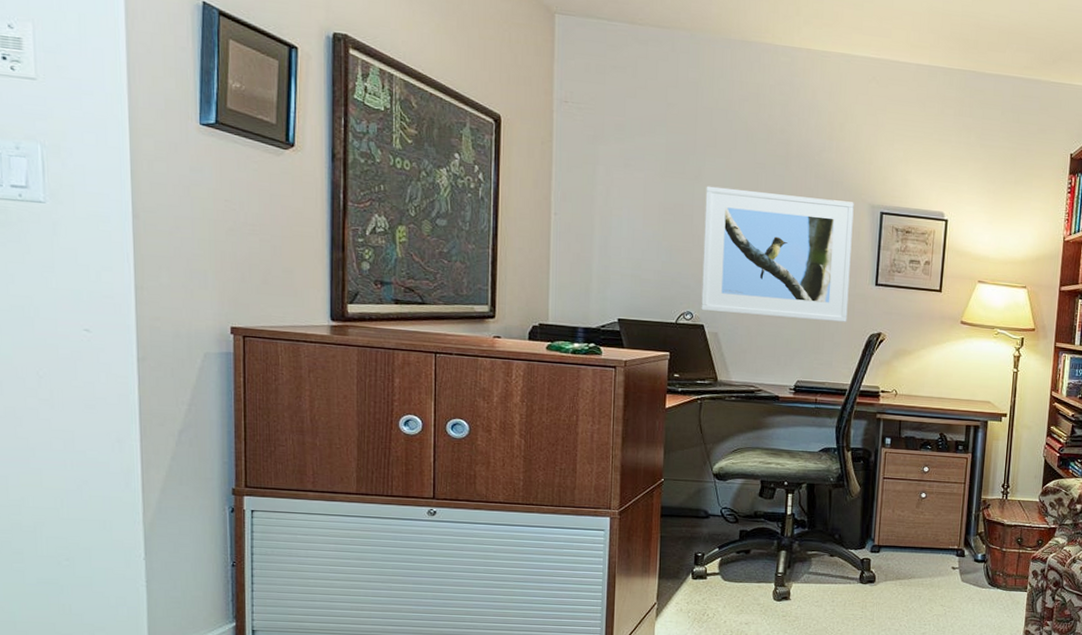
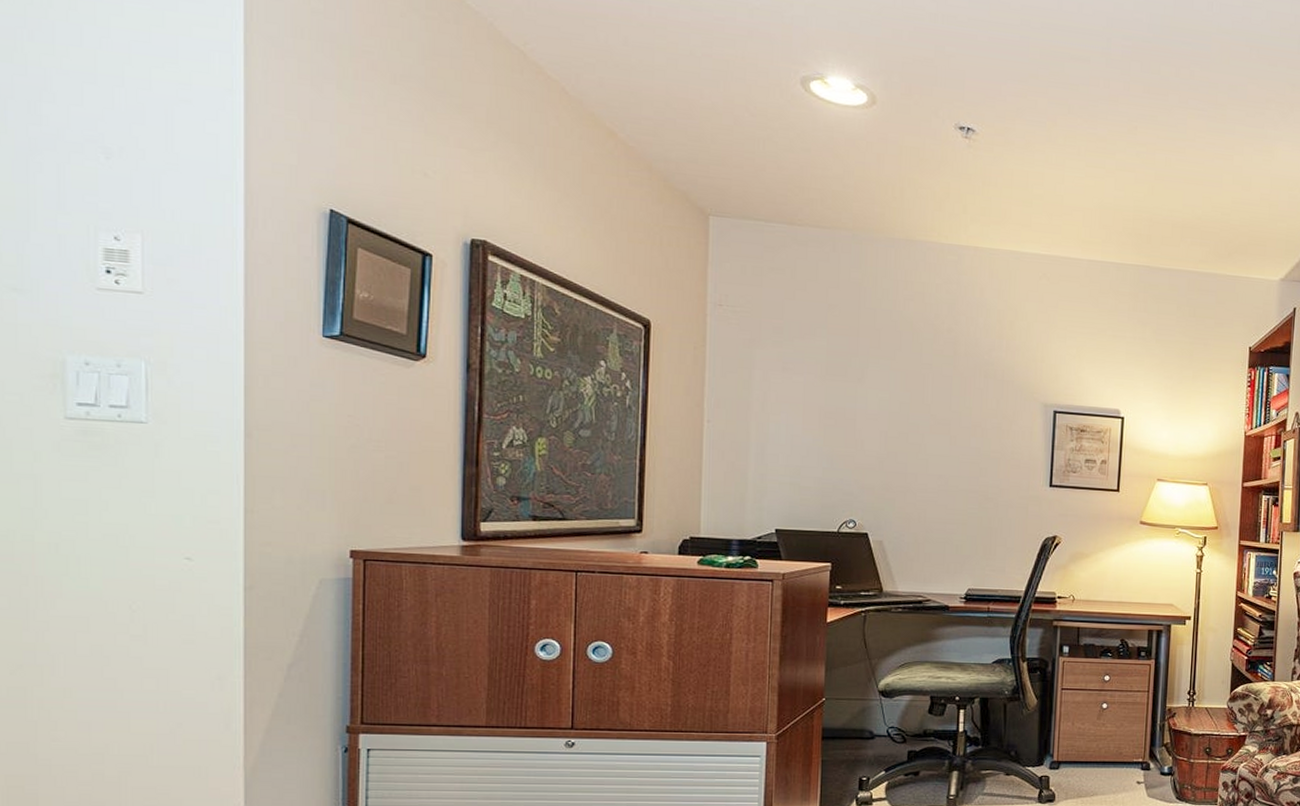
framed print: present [701,186,854,322] -> none [865,388,1026,526]

